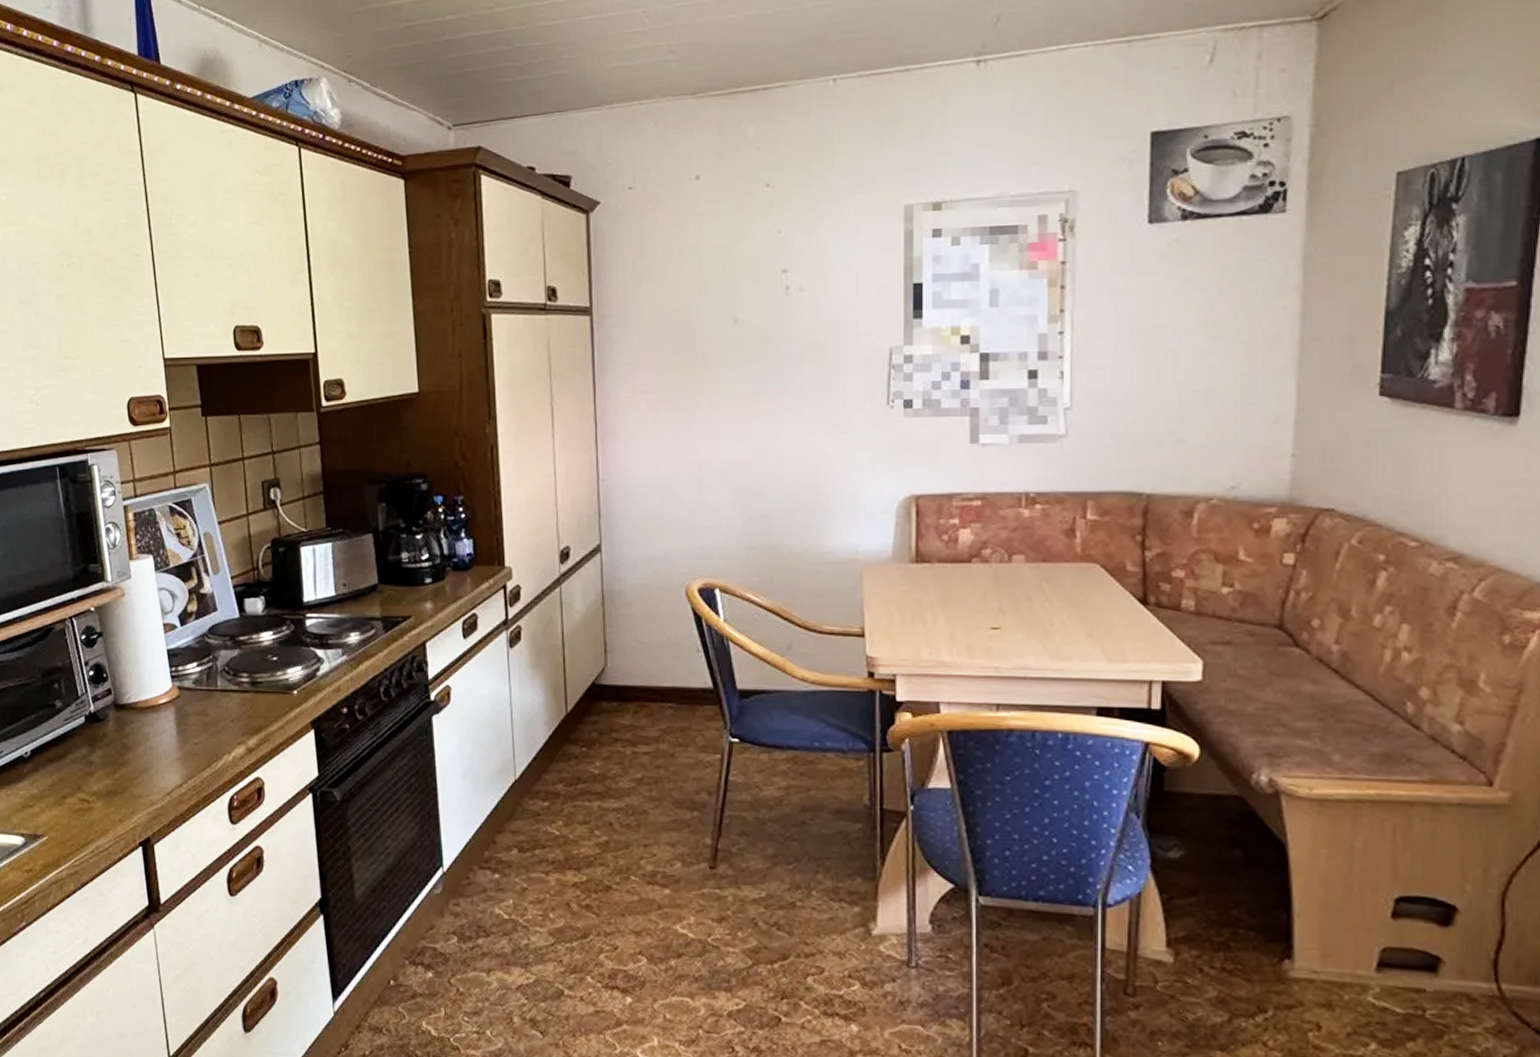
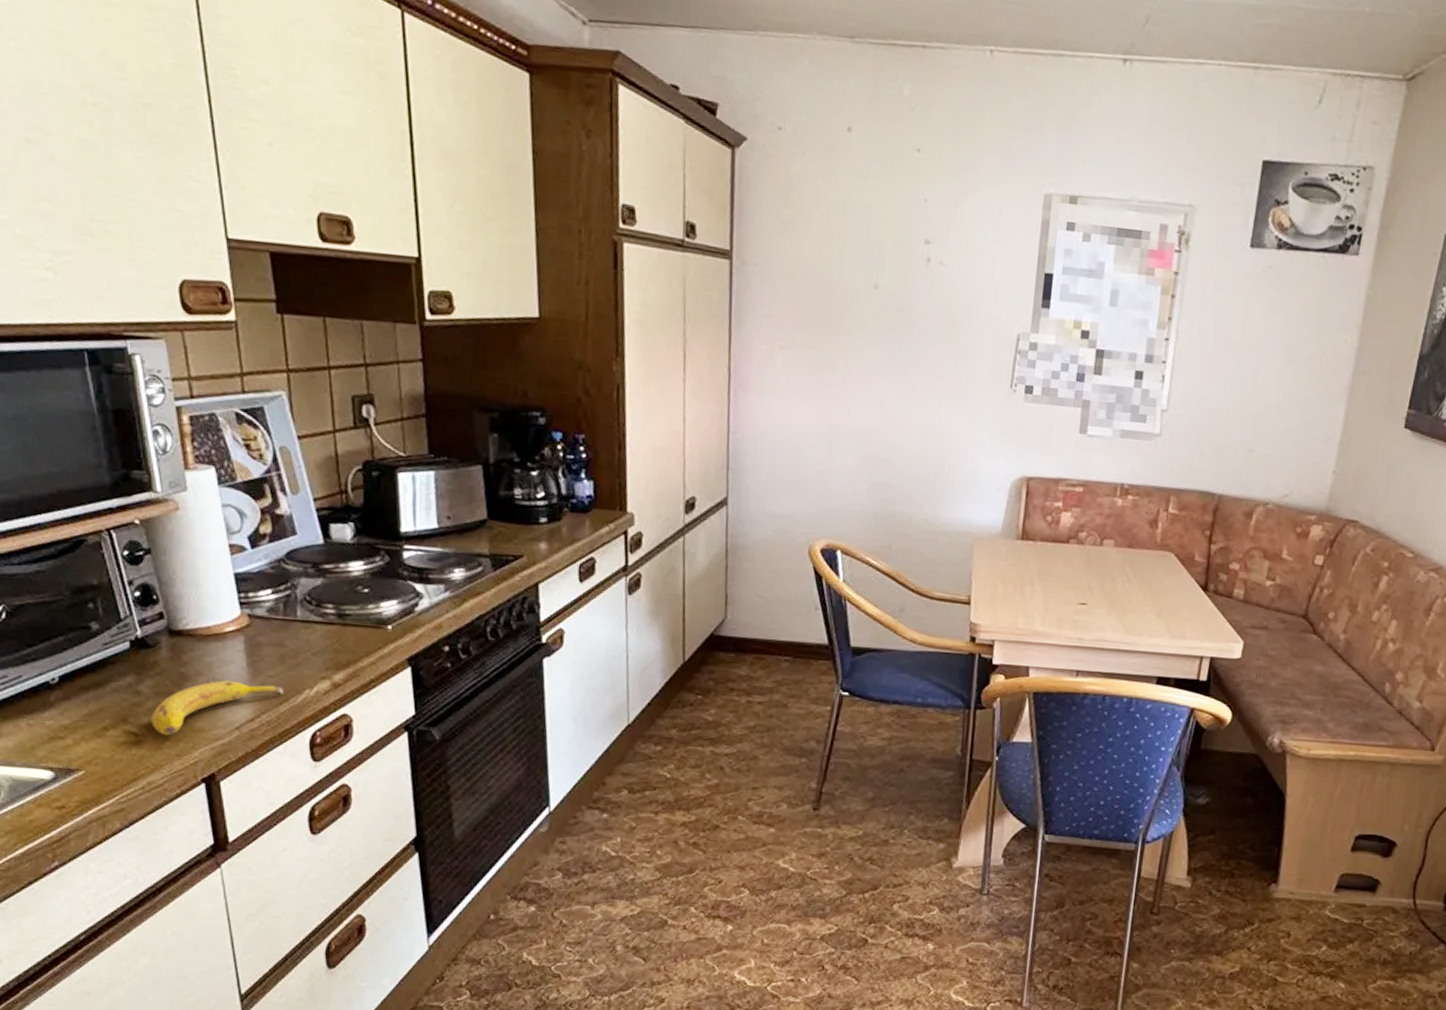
fruit: none [100,749,206,802] -> present [151,680,284,736]

